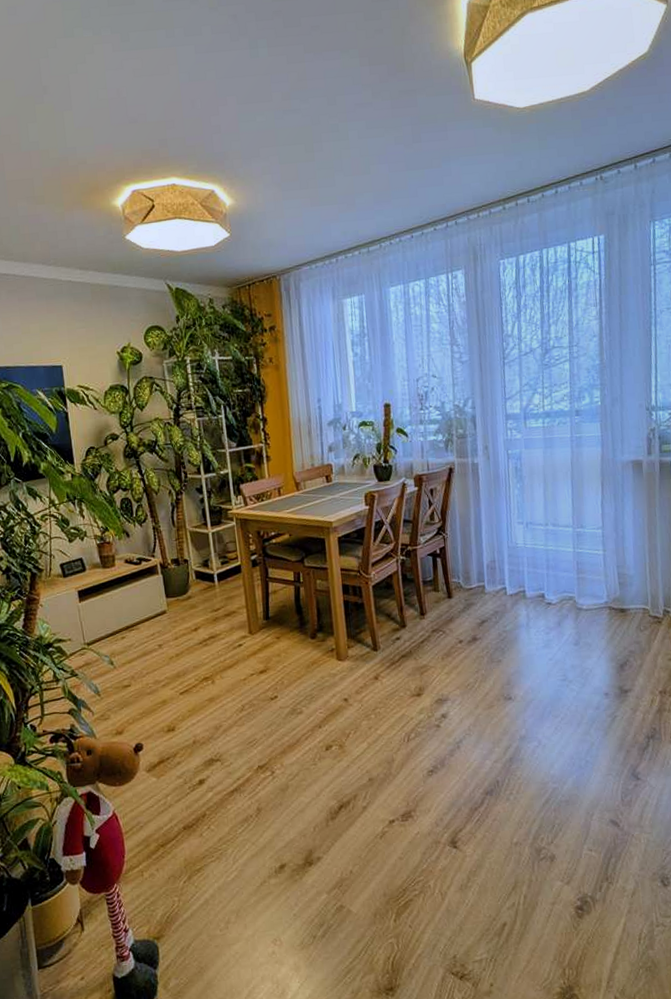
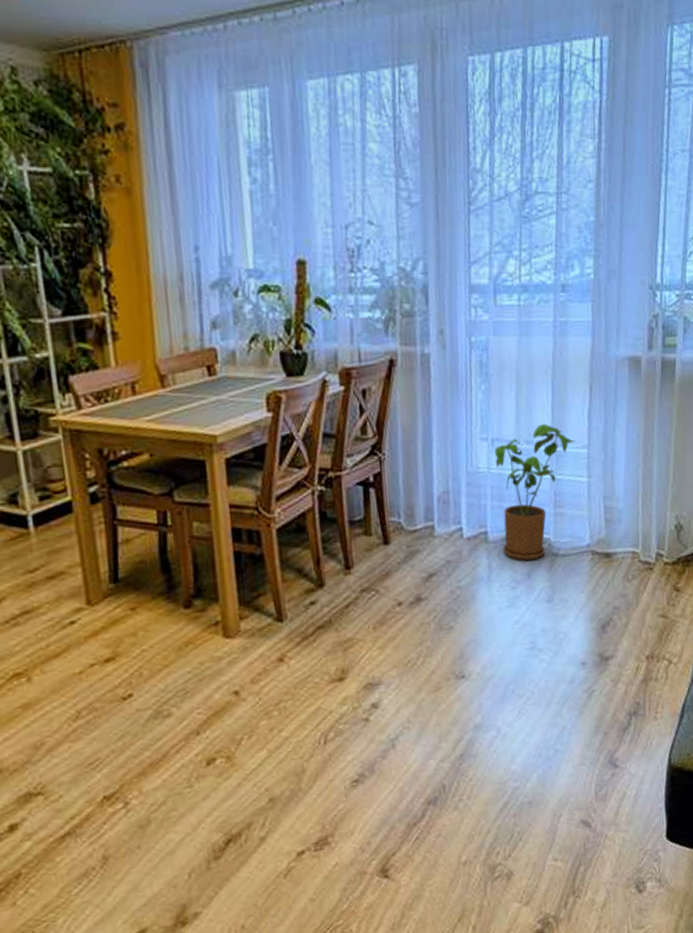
house plant: none [528,511,593,613] -> present [494,423,576,561]

